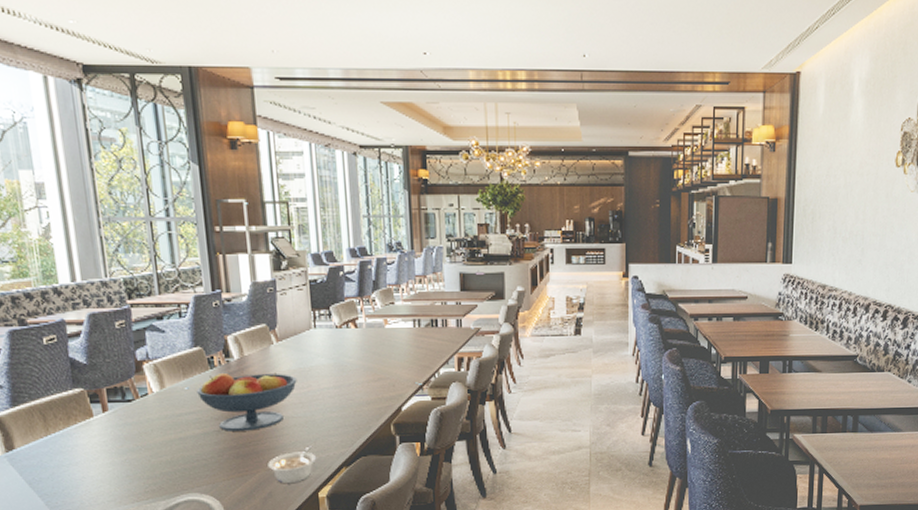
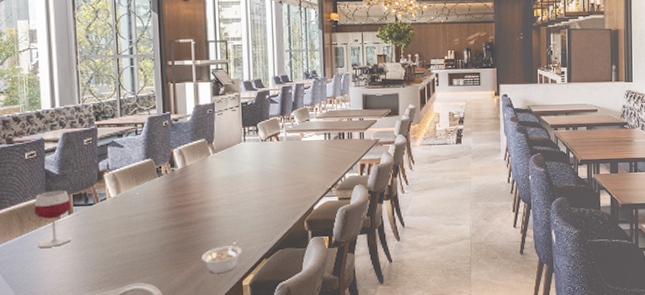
wineglass: none [59,383,108,451] -> present [34,190,71,248]
fruit bowl: present [197,372,297,431] -> none [146,179,228,229]

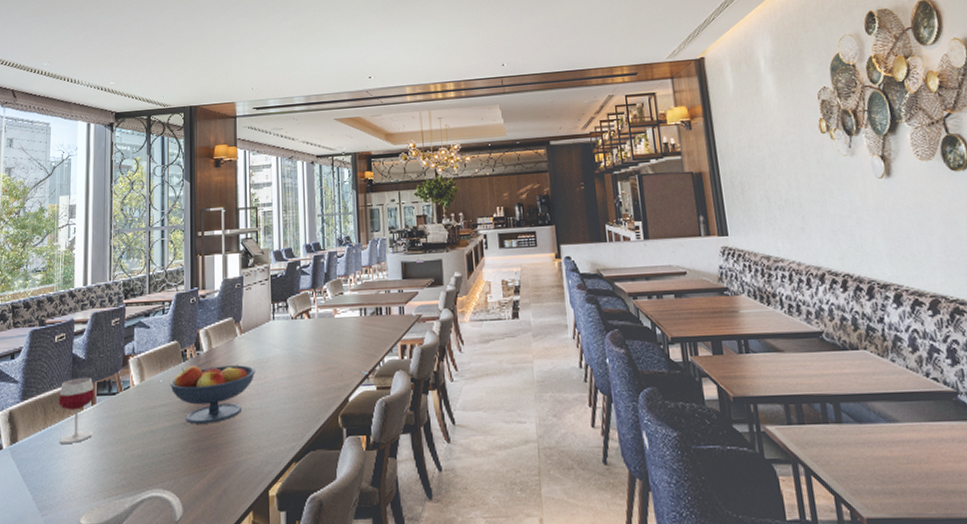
fruit bowl: none [146,179,228,229] -> present [170,364,256,424]
legume: present [201,241,243,273] -> none [225,439,269,479]

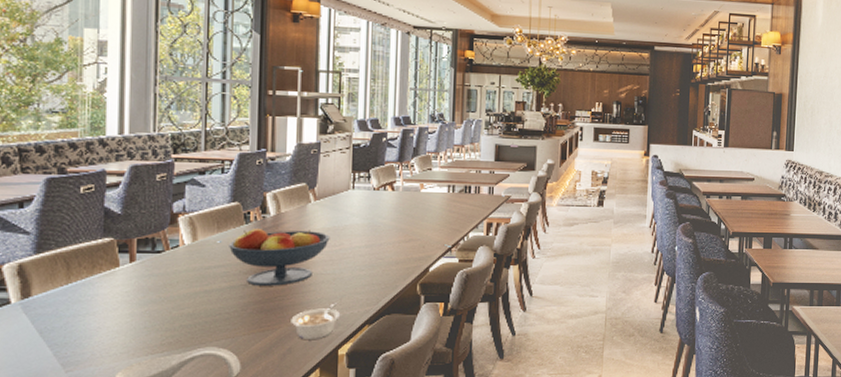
wineglass: present [58,377,94,443] -> none [86,232,133,300]
legume: none [225,439,269,479] -> present [291,303,341,339]

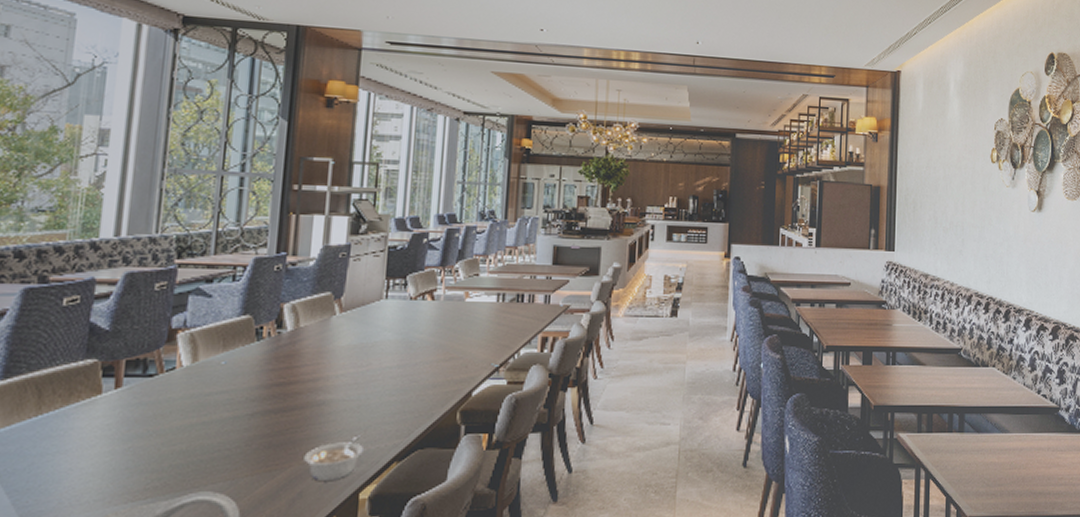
fruit bowl: present [229,229,330,286] -> none [235,347,356,416]

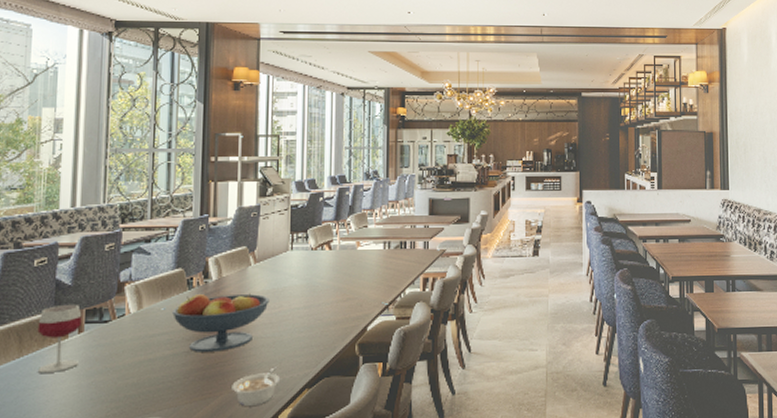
wineglass: none [61,353,121,435] -> present [37,304,82,373]
fruit bowl: none [235,347,356,416] -> present [172,293,270,352]

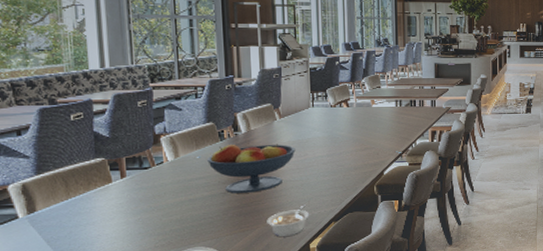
wineglass: present [37,304,82,373] -> none [81,153,124,212]

